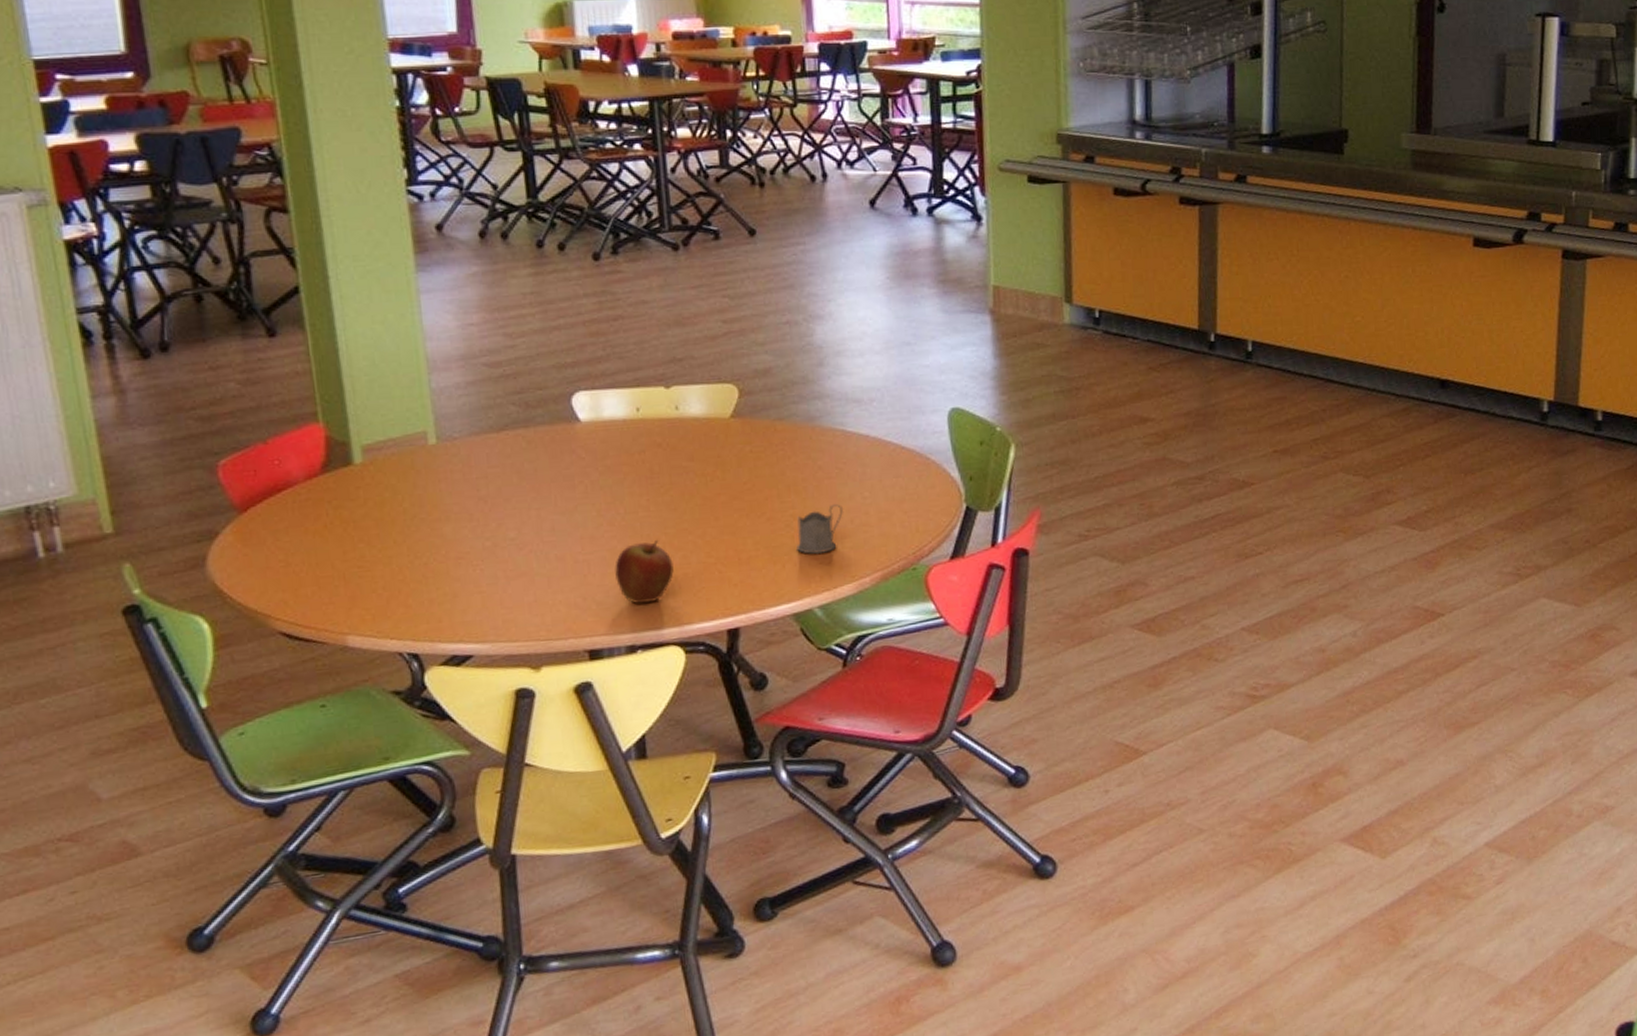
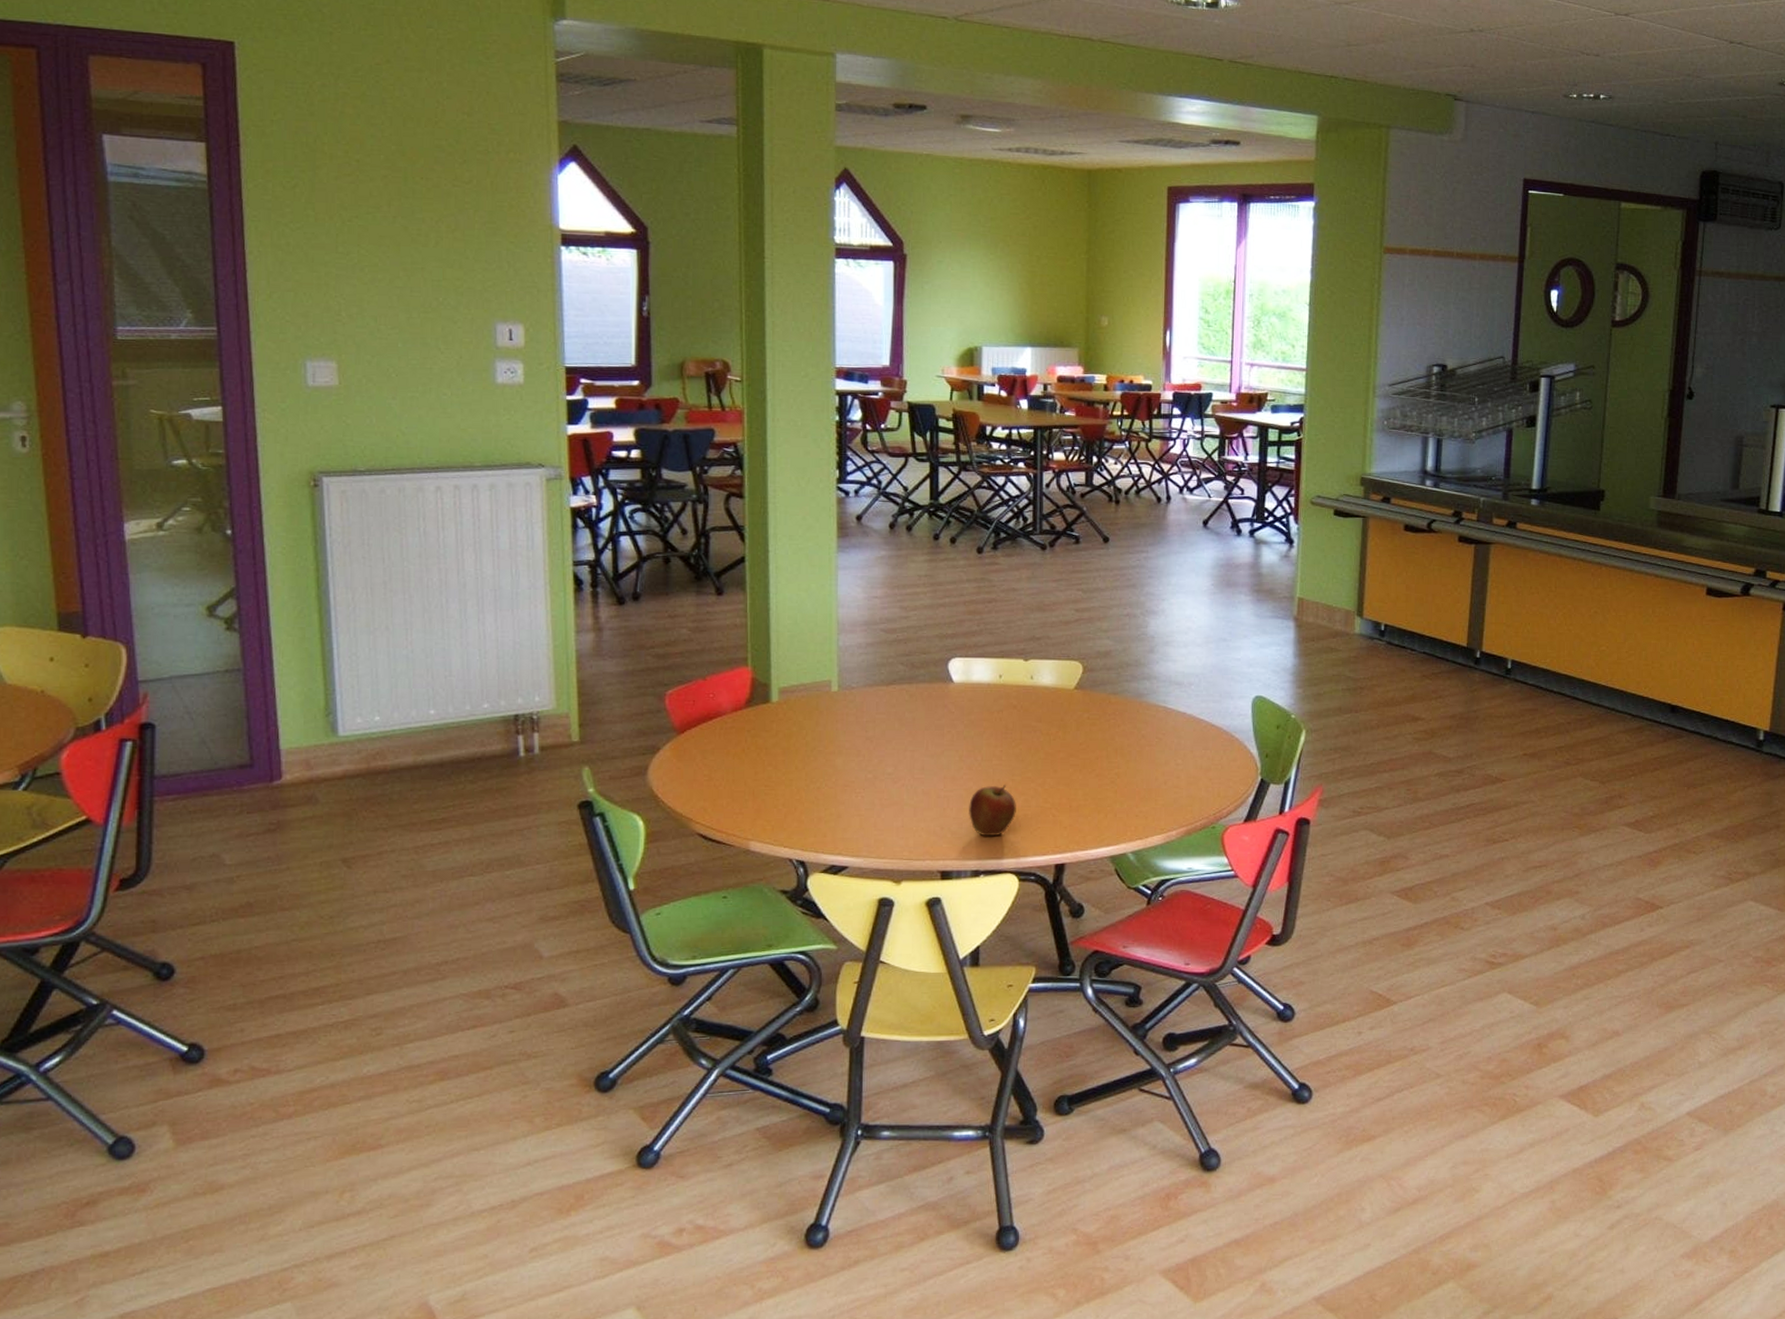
tea glass holder: present [797,503,843,555] -> none [1118,767,1159,808]

